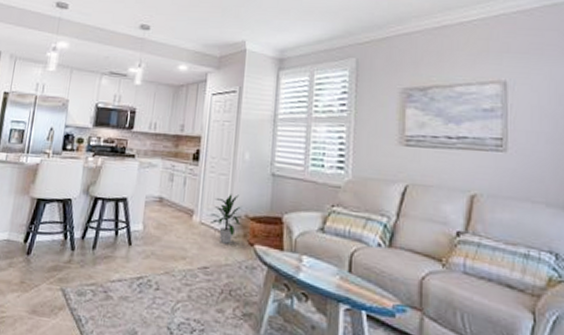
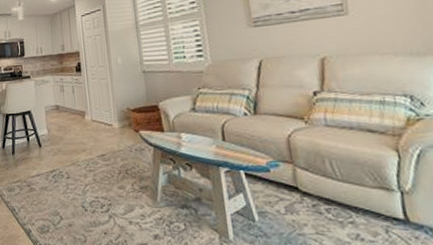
indoor plant: present [208,194,243,244] -> none [97,93,127,134]

